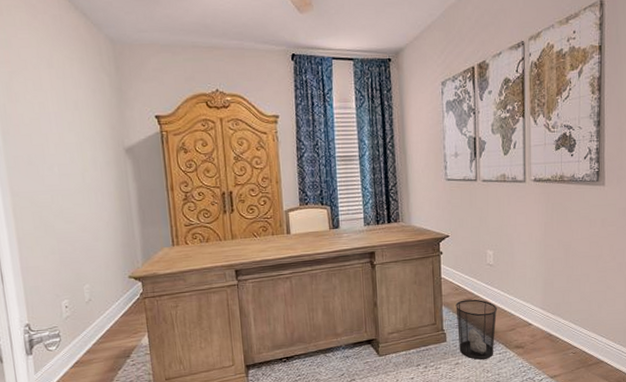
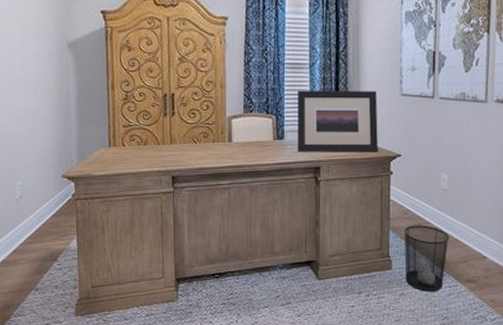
picture frame: none [349,178,427,240] -> present [297,90,378,152]

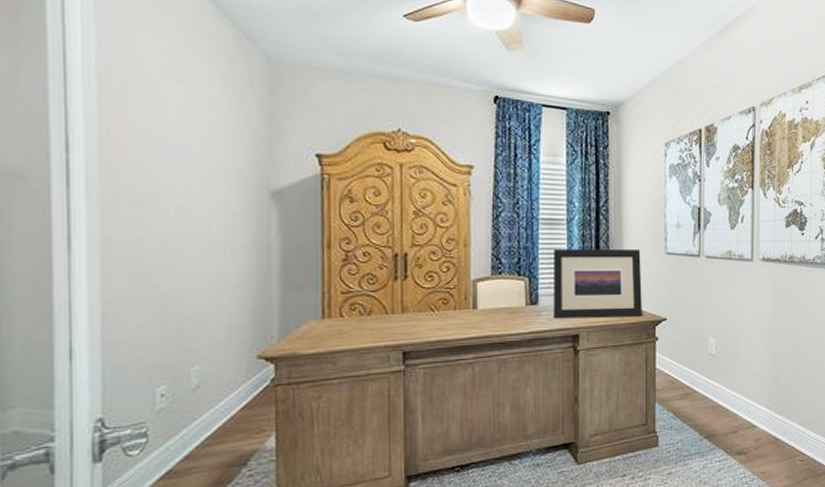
waste bin: present [404,225,450,292] -> none [671,395,719,469]

